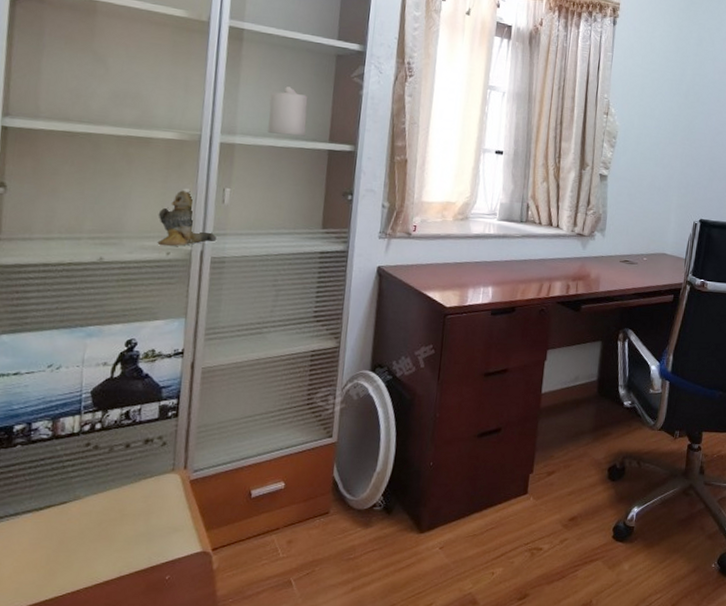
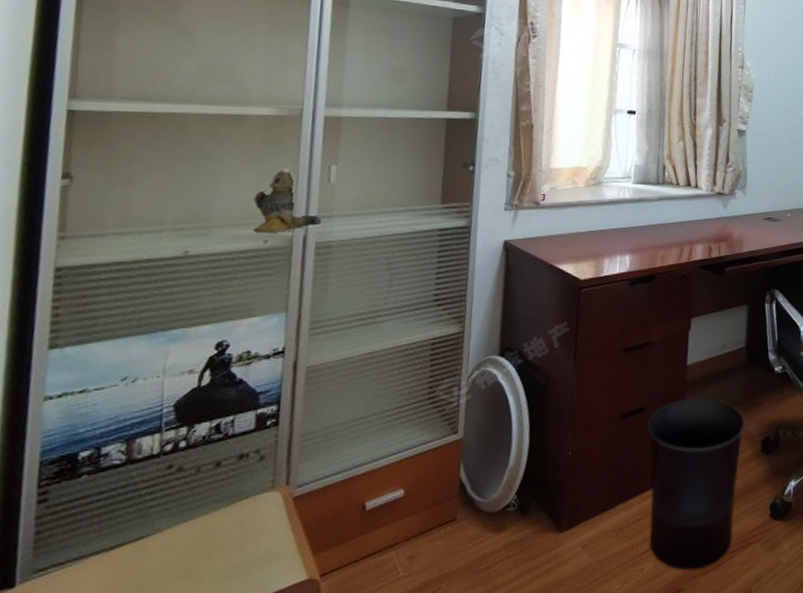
candle: present [267,86,308,137] -> none [378,53,423,106]
waste bin: none [500,424,594,578] -> present [647,398,745,570]

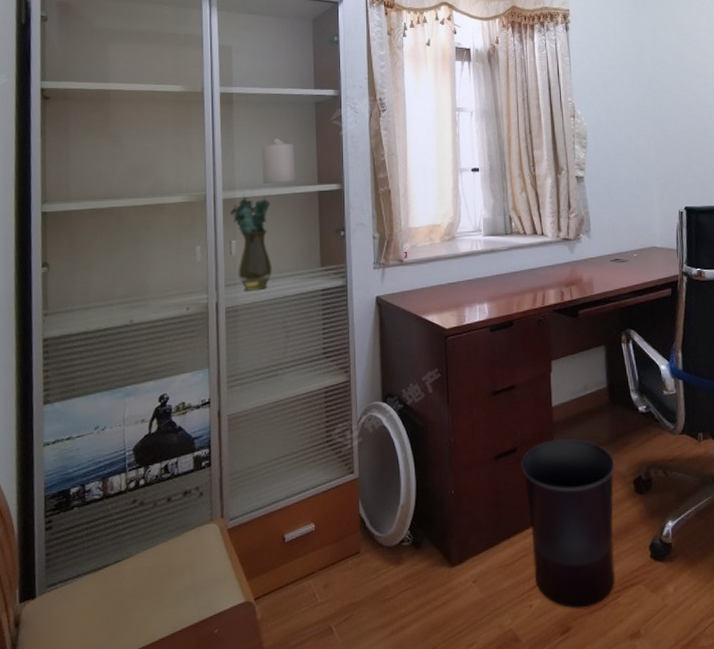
figurine: present [252,171,322,234] -> none [176,248,229,302]
vase: none [332,114,386,226] -> present [230,195,273,291]
candle: none [378,53,423,106] -> present [262,138,297,183]

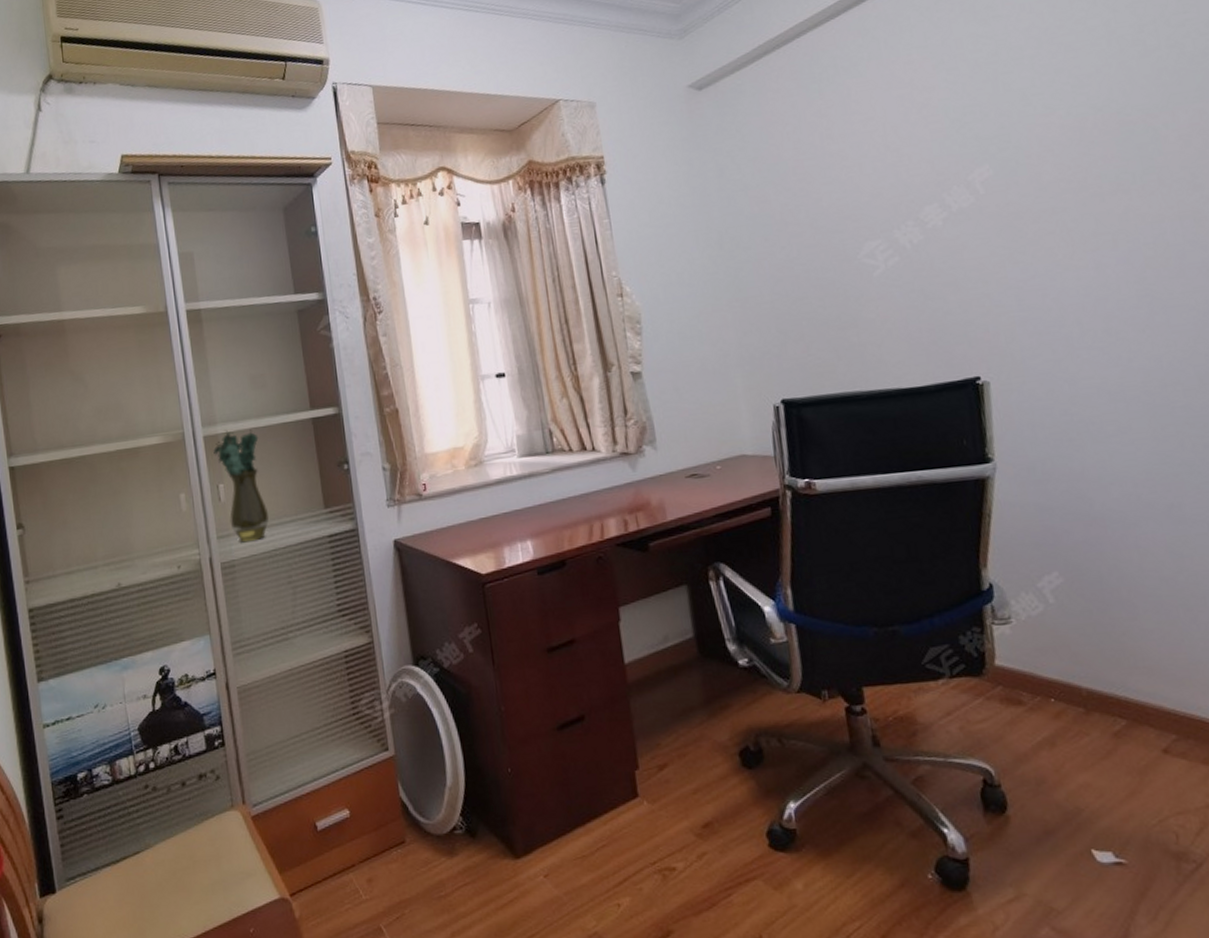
candle: present [262,138,297,183] -> none [241,359,286,414]
waste bin: present [521,439,615,608] -> none [591,702,725,909]

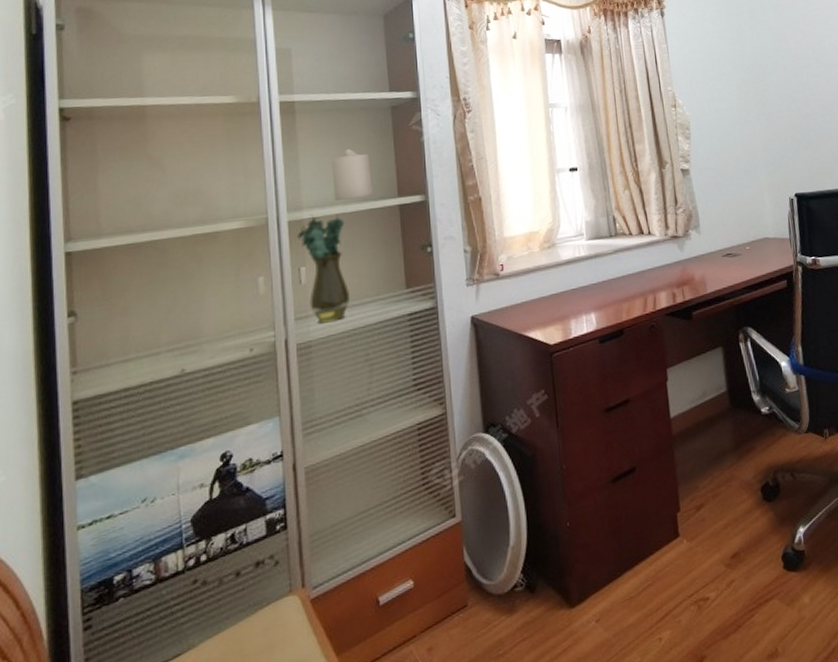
candle: none [241,359,286,414] -> present [331,149,374,200]

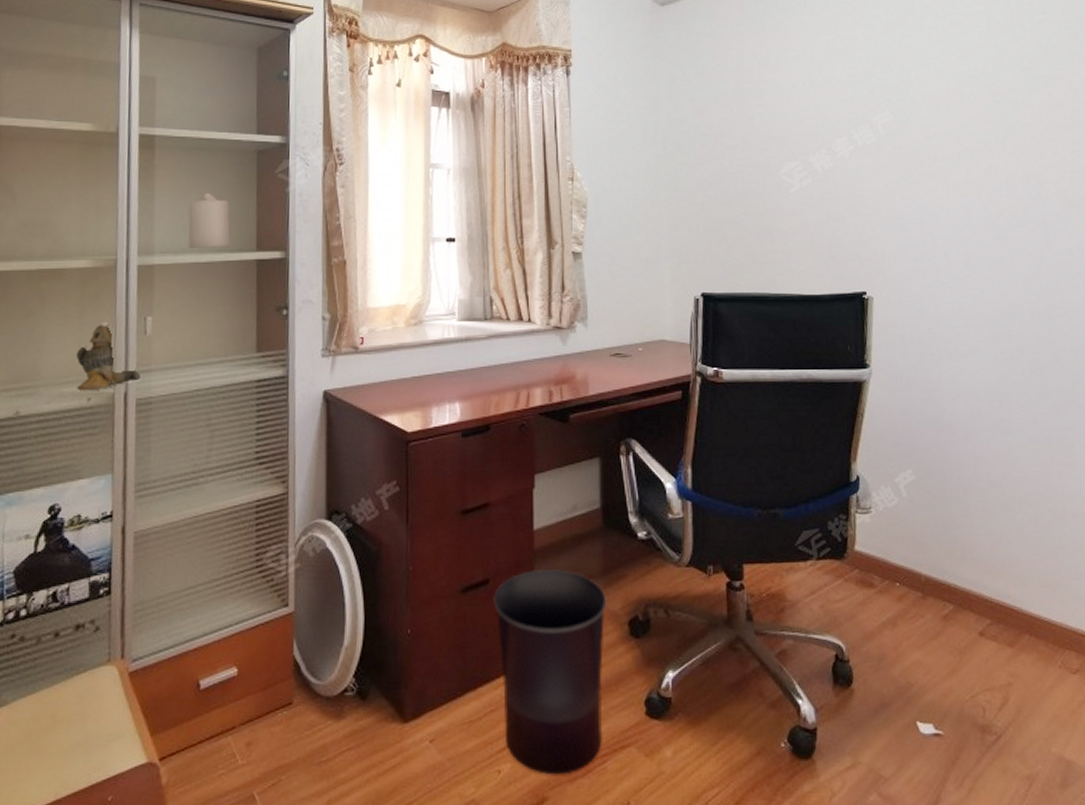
figurine: none [235,279,300,344] -> present [75,325,141,391]
vase: present [297,215,351,323] -> none [146,261,197,380]
waste bin: none [641,450,749,635] -> present [494,569,607,775]

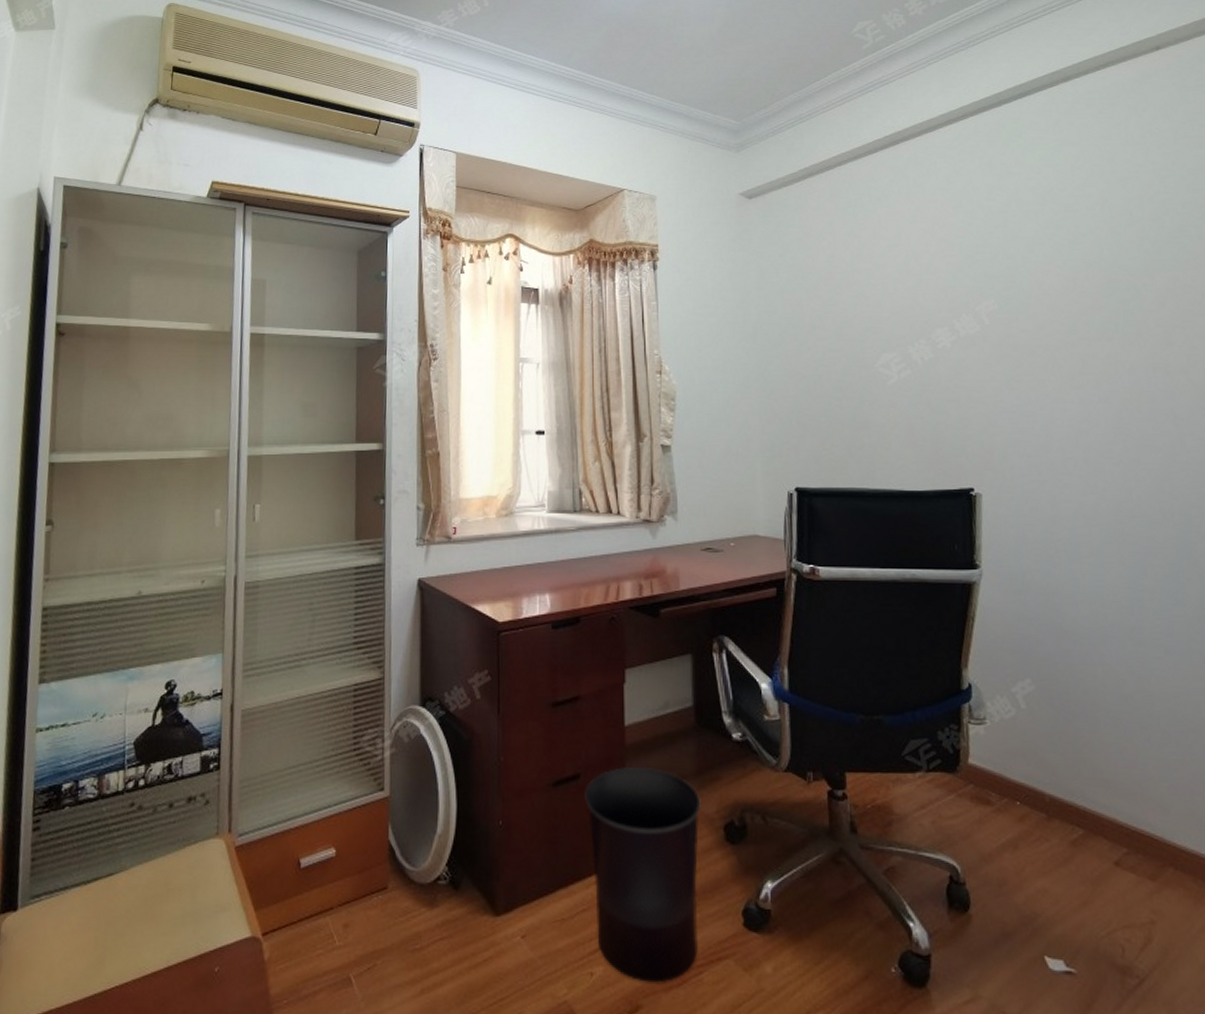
figurine: present [75,325,141,391] -> none [191,511,250,574]
candle: present [188,193,231,248] -> none [293,388,332,439]

